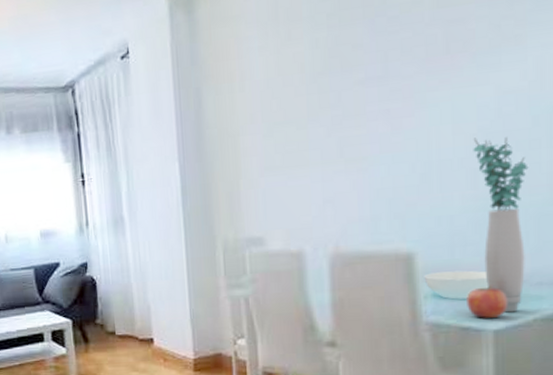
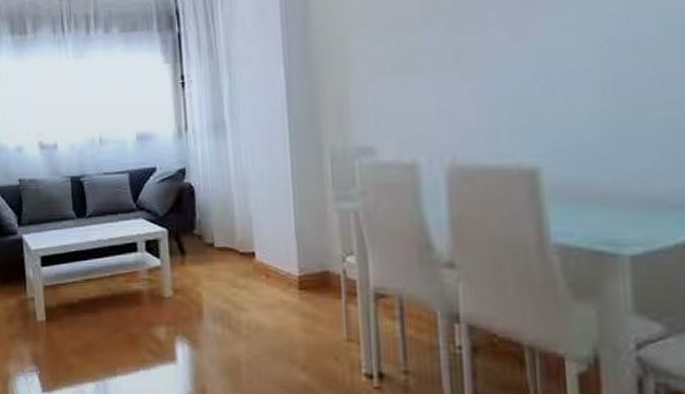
bowl: present [424,270,488,300] -> none [550,189,622,221]
fruit: present [467,285,508,318] -> none [598,206,646,242]
vase: present [473,137,529,313] -> none [599,47,663,237]

